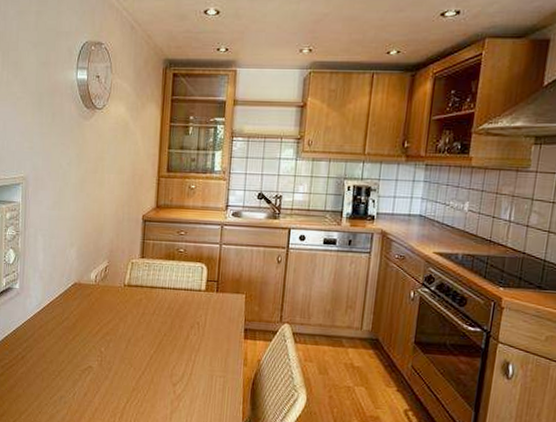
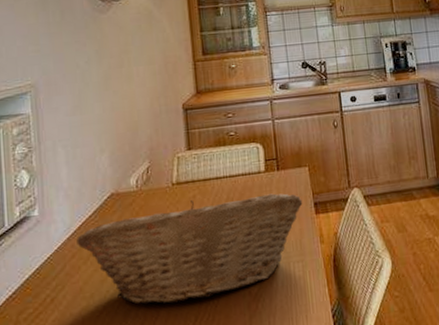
fruit basket: none [44,302,234,387] -> present [76,193,303,304]

